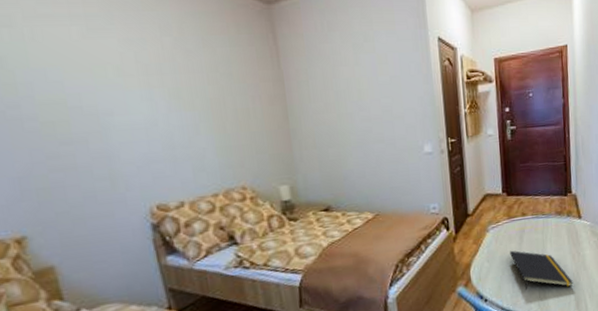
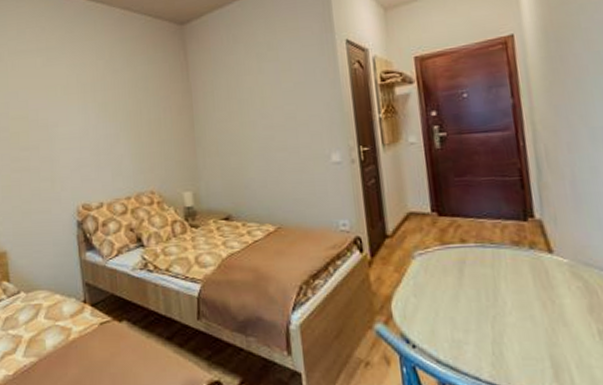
notepad: present [509,250,574,291] -> none [444,285,548,348]

